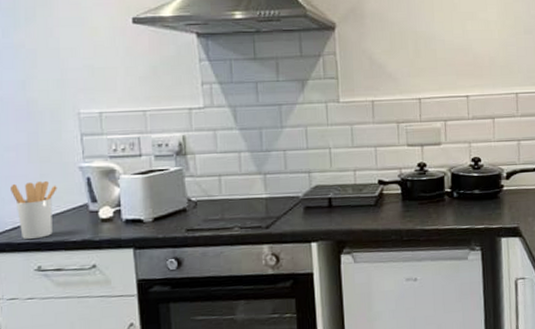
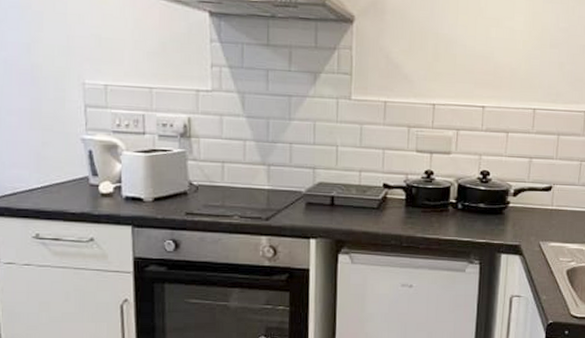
utensil holder: present [10,181,57,239] -> none [11,148,59,206]

